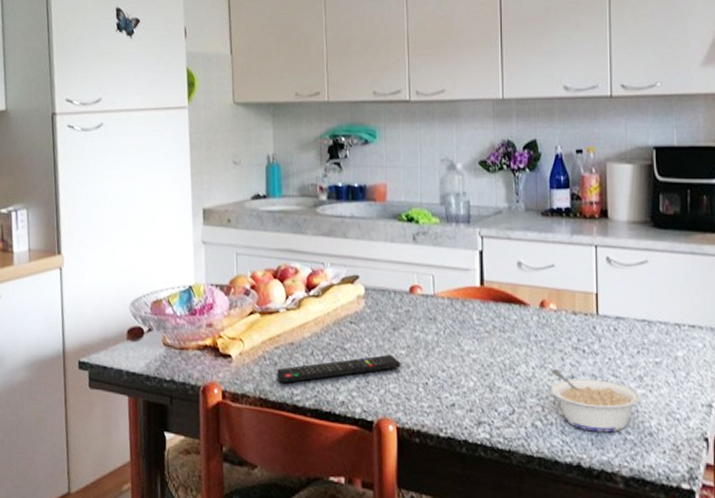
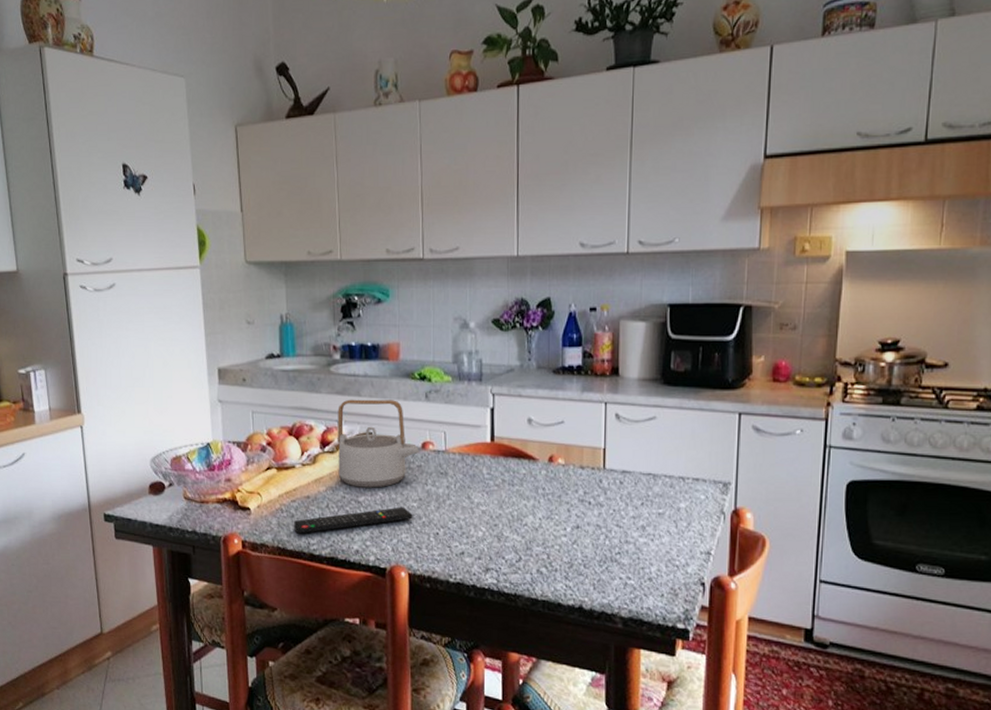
teapot: none [323,241,407,334] -> present [337,399,419,488]
legume: present [550,369,641,433] -> none [556,520,642,578]

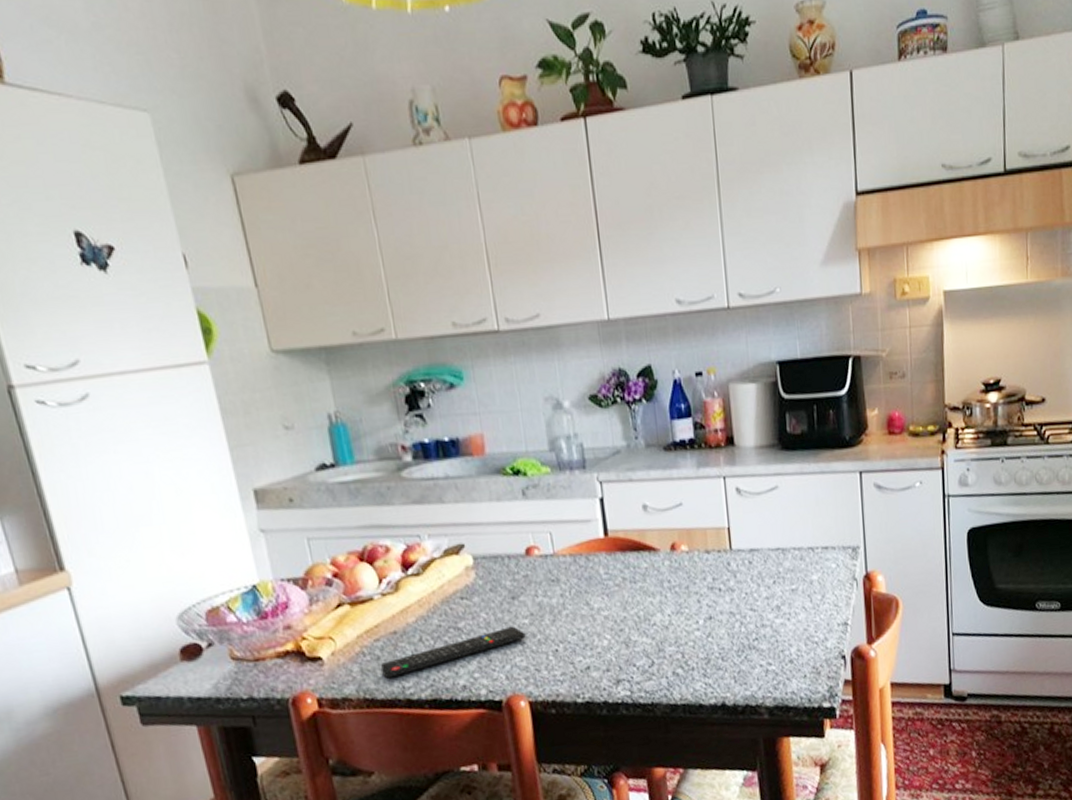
teapot: present [337,399,419,488] -> none [417,502,524,612]

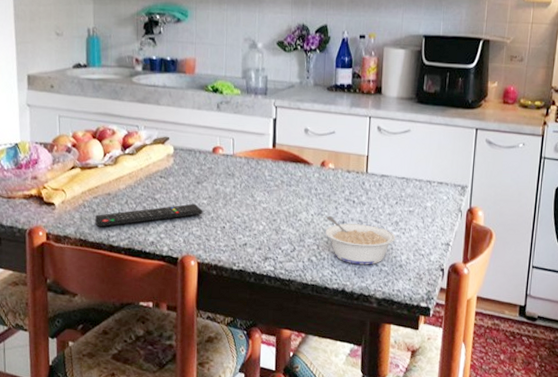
legume: none [687,613,780,670] -> present [325,216,396,265]

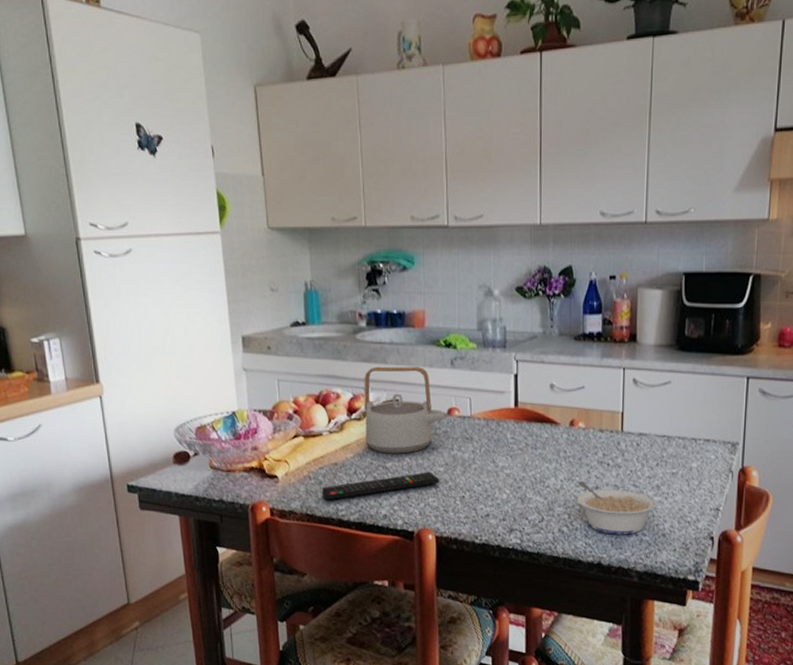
teapot: none [137,107,210,187] -> present [364,366,445,454]

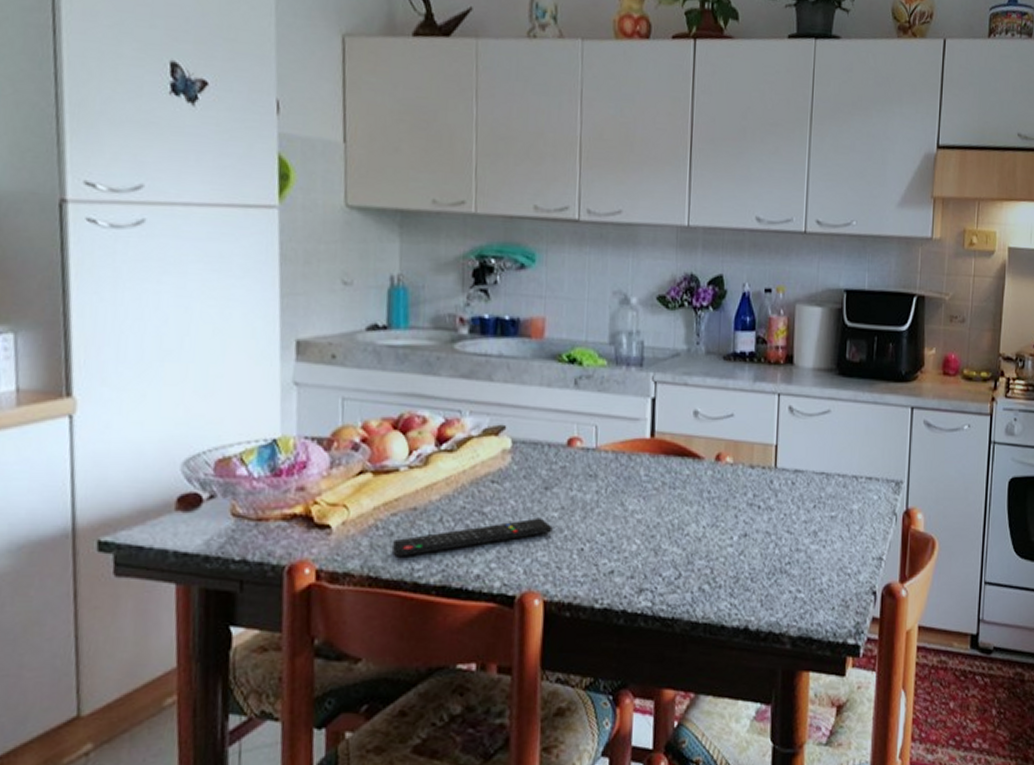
teapot: present [364,366,445,454] -> none [457,384,564,495]
legume: present [577,481,657,535] -> none [721,528,814,592]

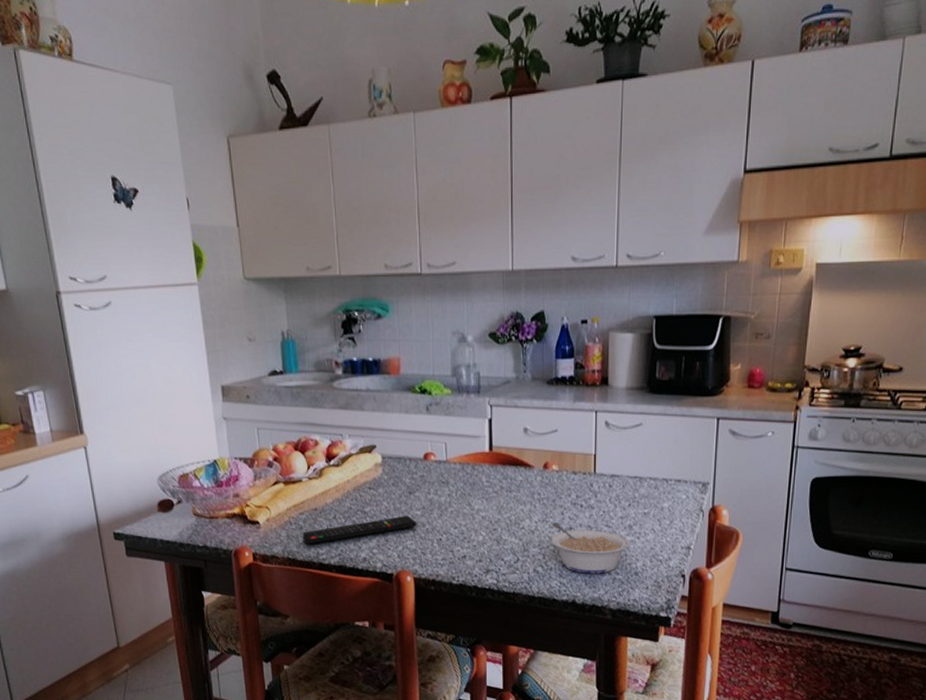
legume: none [721,528,814,592] -> present [551,523,629,574]

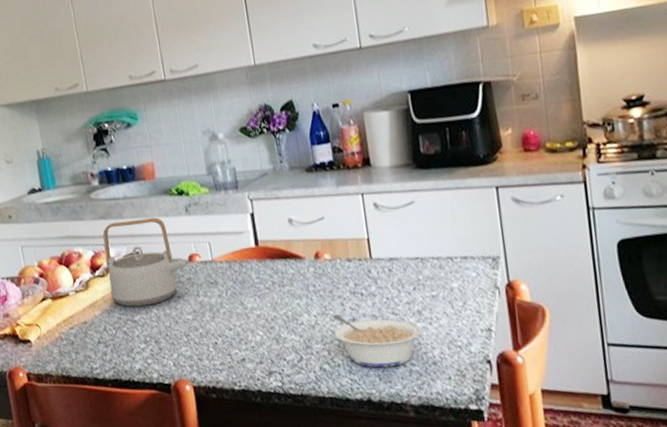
remote control: present [303,515,417,545] -> none [75,320,190,360]
teapot: none [341,413,421,498] -> present [103,217,187,307]

